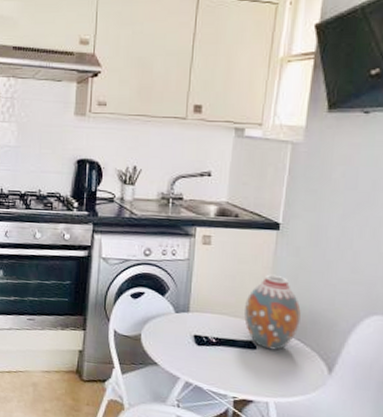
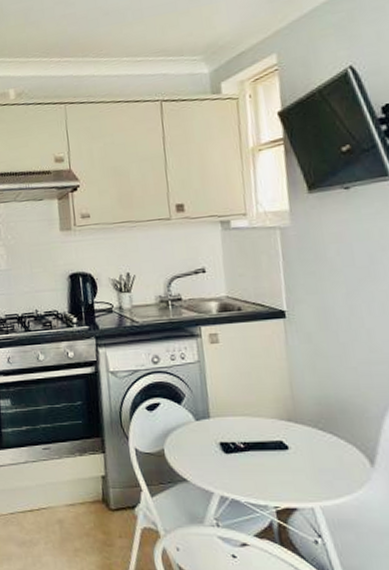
vase: present [244,275,301,350] -> none [266,366,329,448]

